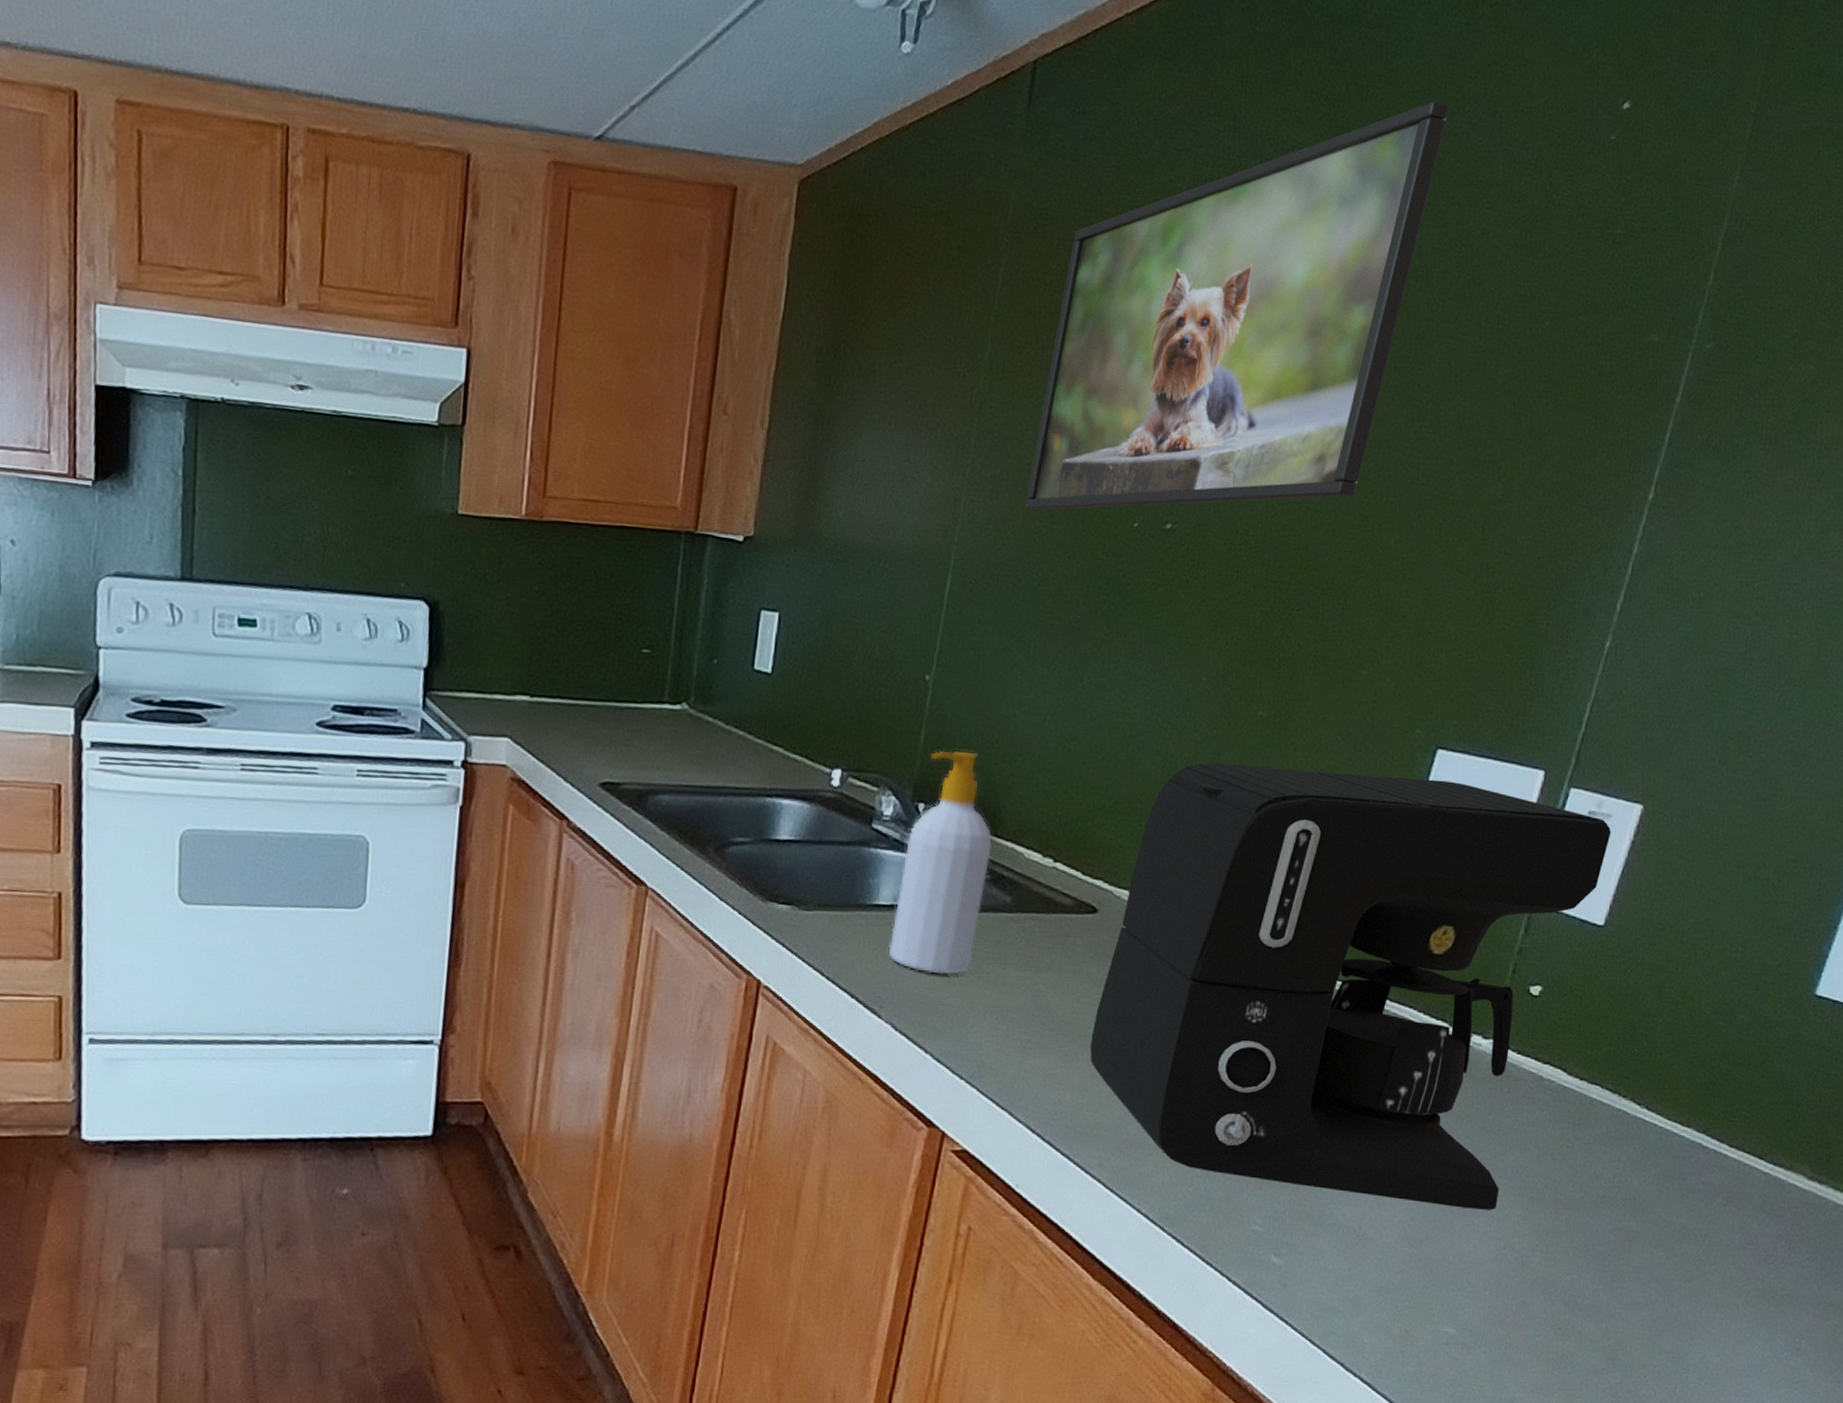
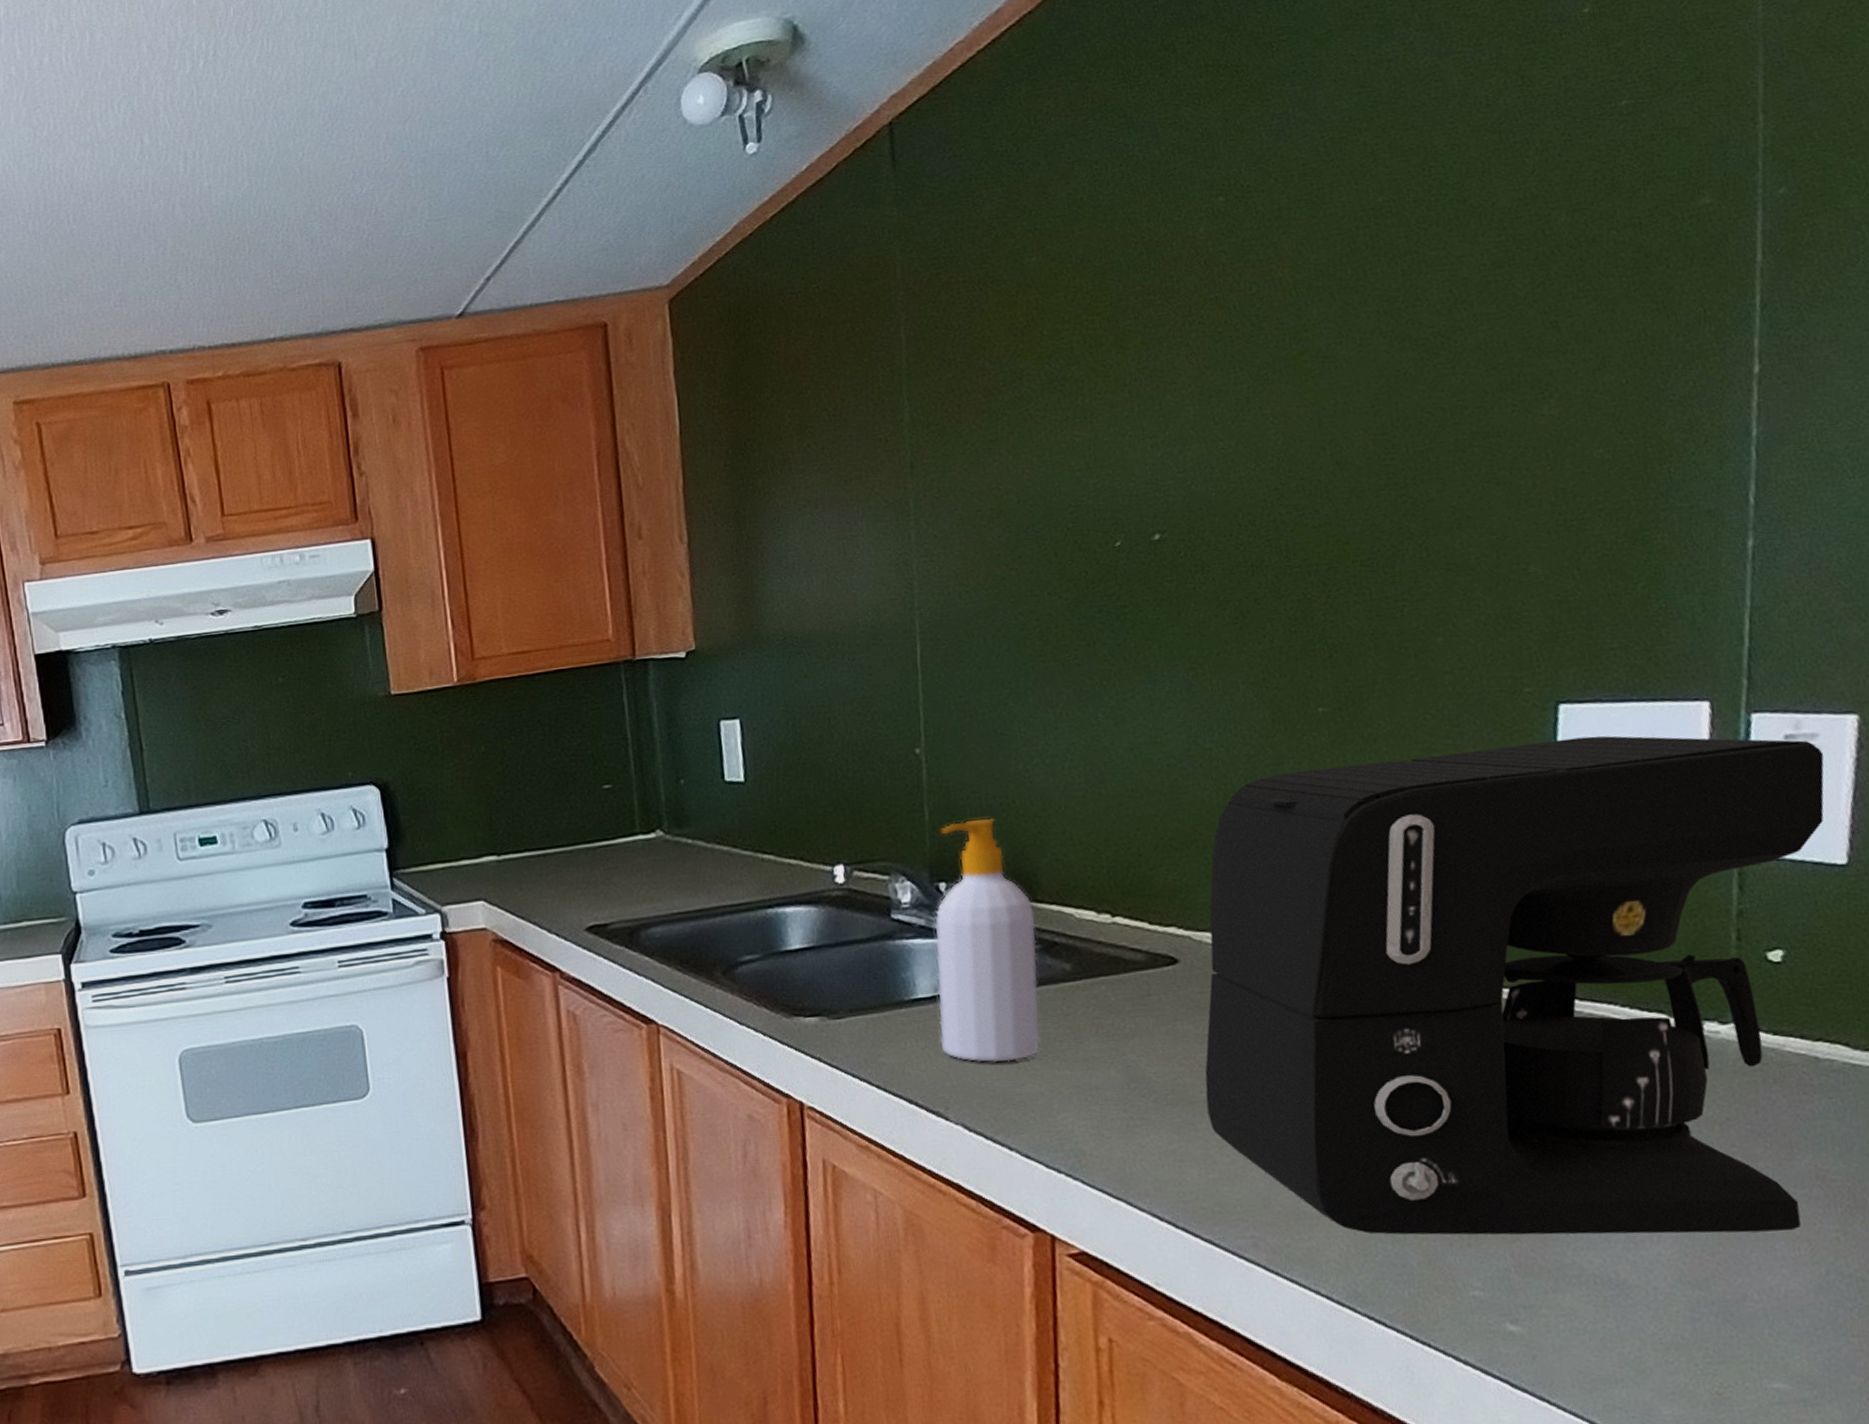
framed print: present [1025,100,1450,511] -> none [973,32,1375,557]

